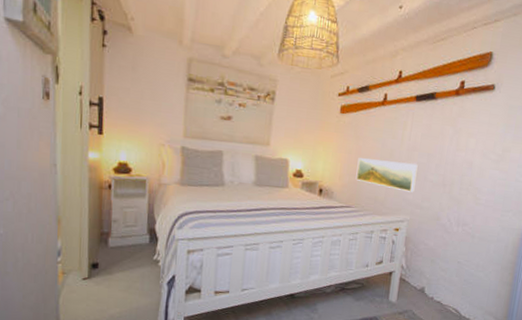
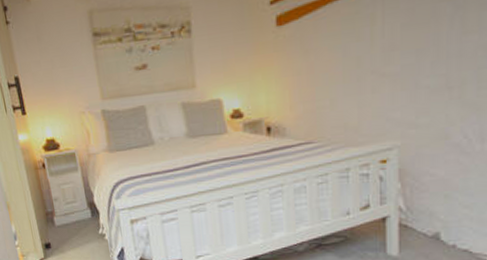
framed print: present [355,158,418,193] -> none [311,68,402,109]

